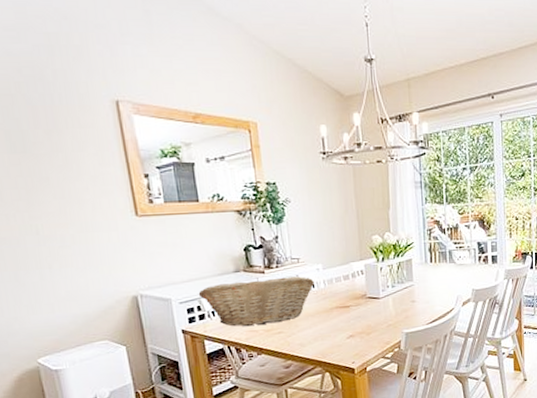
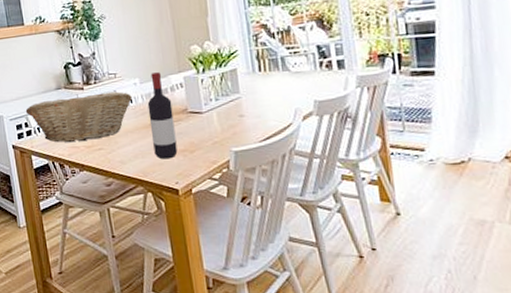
wine bottle: none [329,259,355,341] -> present [147,72,178,160]

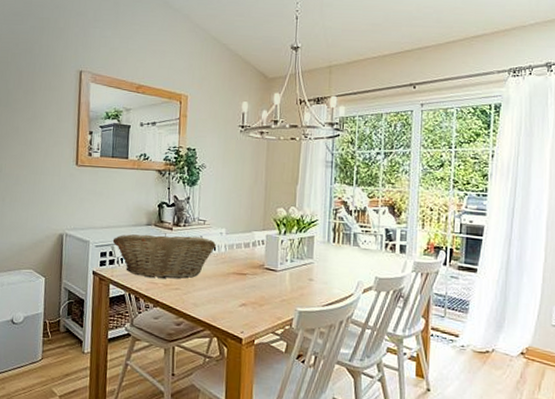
wine bottle: present [147,72,178,160] -> none [227,226,251,309]

